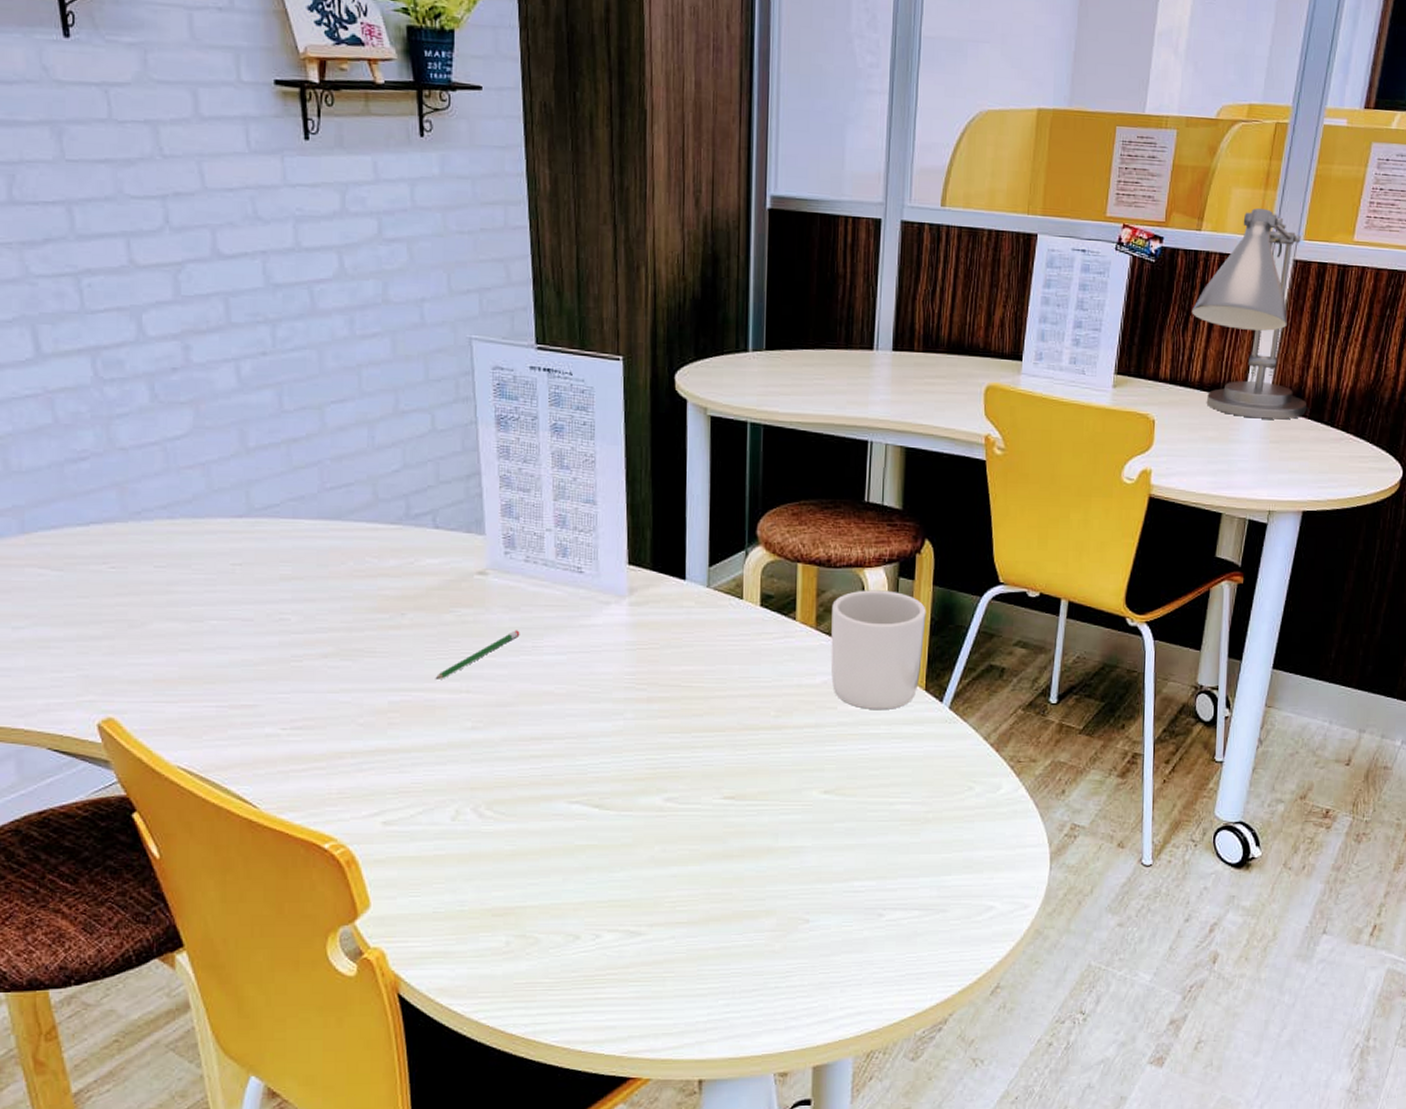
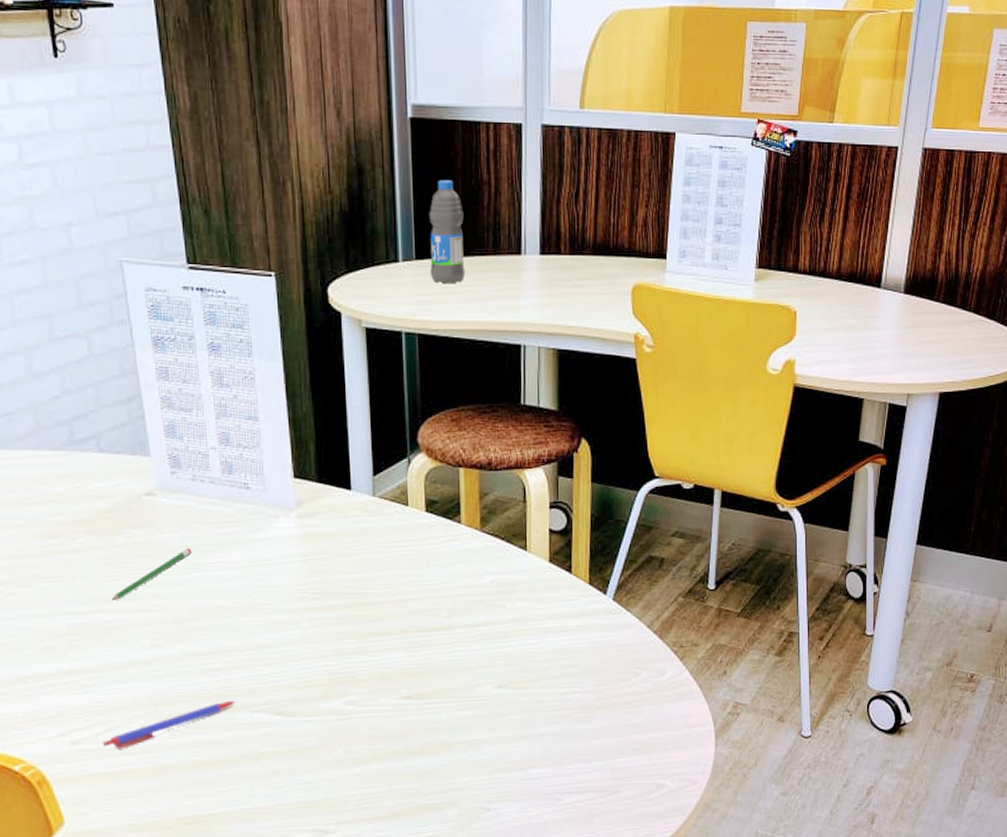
pen: none [414,789,554,833] -> present [102,700,236,749]
water bottle: none [779,272,817,376] -> present [429,180,466,284]
mug: present [831,590,927,711] -> none [495,490,587,606]
desk lamp: present [1191,208,1310,420] -> none [827,99,943,305]

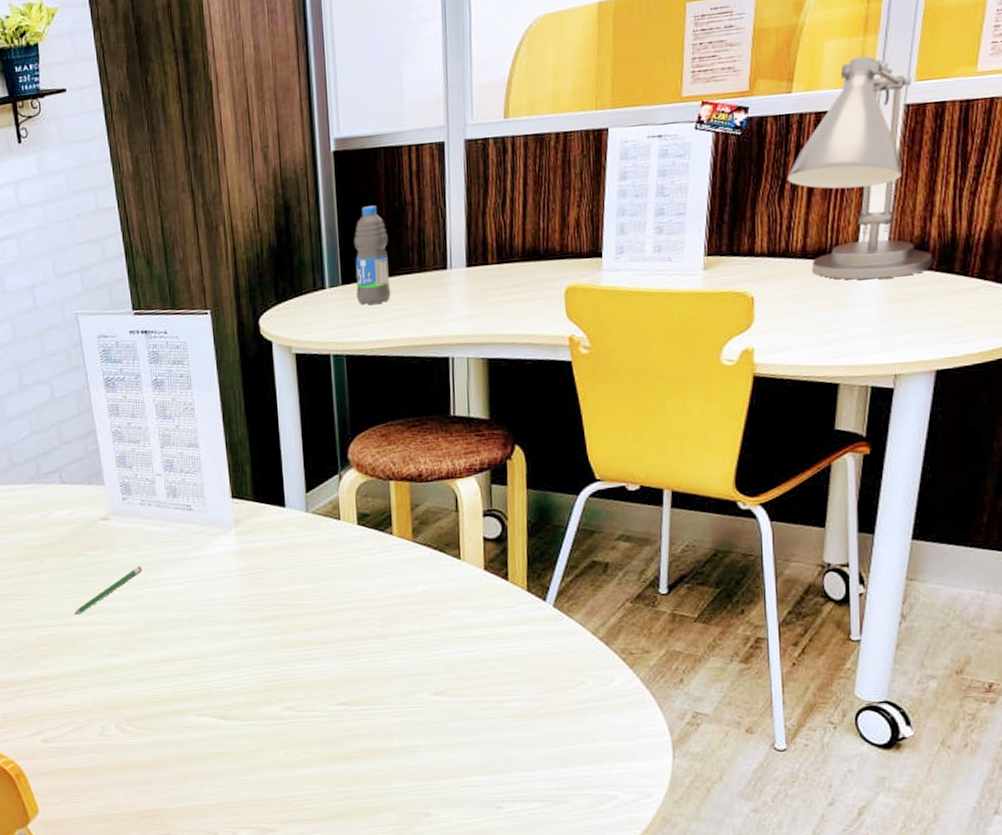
pen: present [102,700,236,749] -> none [68,704,184,748]
desk lamp: none [827,99,943,305] -> present [787,56,937,280]

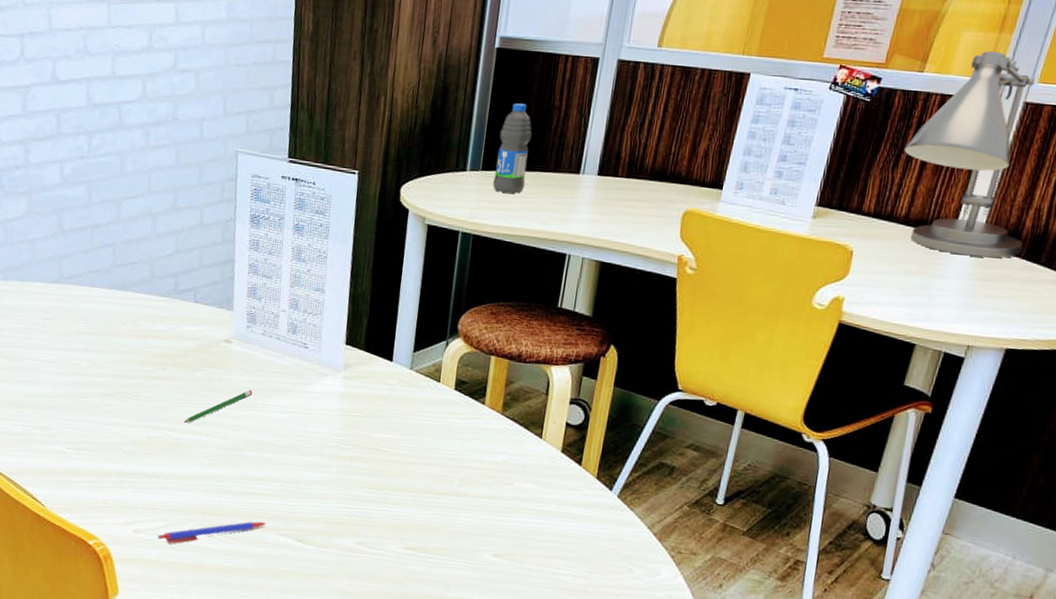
pen: none [68,704,184,748] -> present [157,521,267,544]

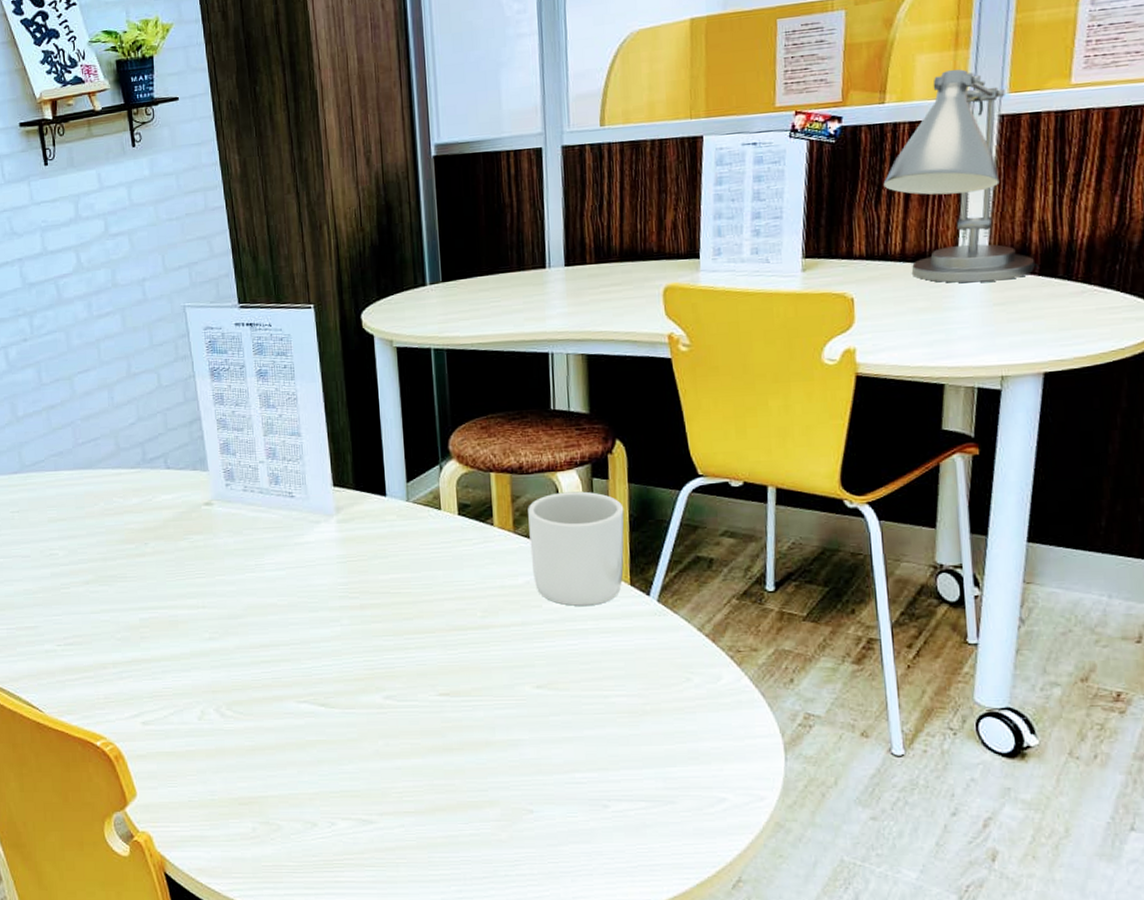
pen: present [157,521,267,544] -> none [168,690,284,731]
pencil: present [183,390,253,424] -> none [176,551,244,599]
water bottle: present [492,103,532,194] -> none [454,207,491,302]
mug: none [511,384,606,492] -> present [528,491,625,607]

